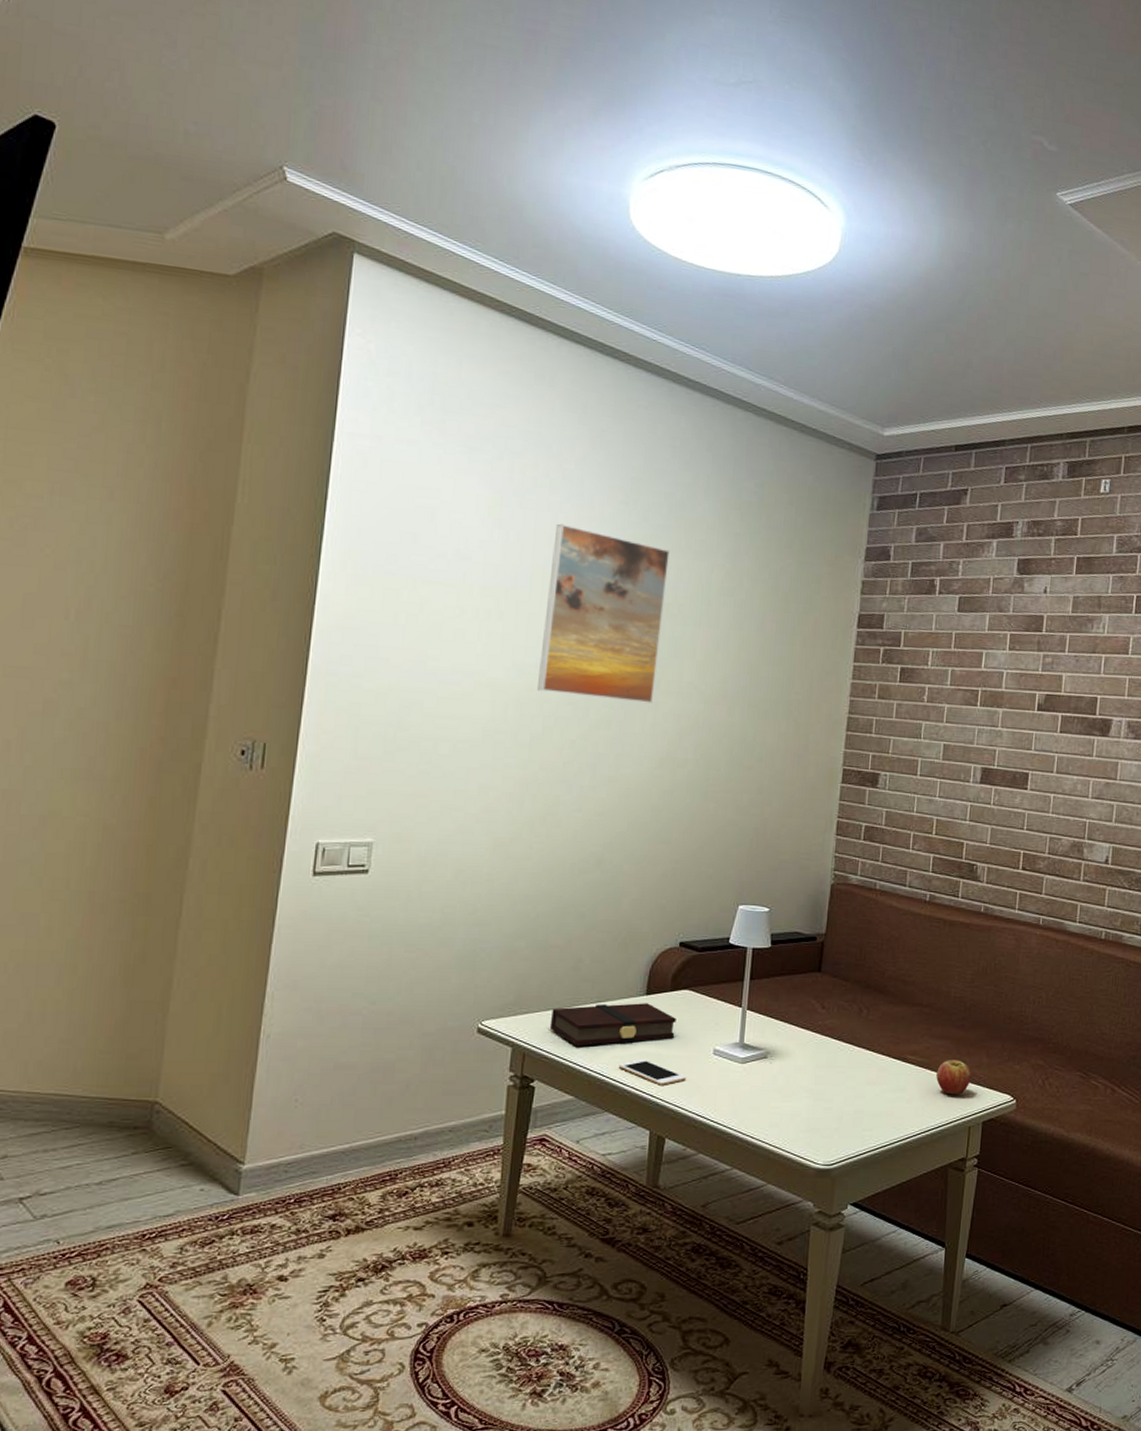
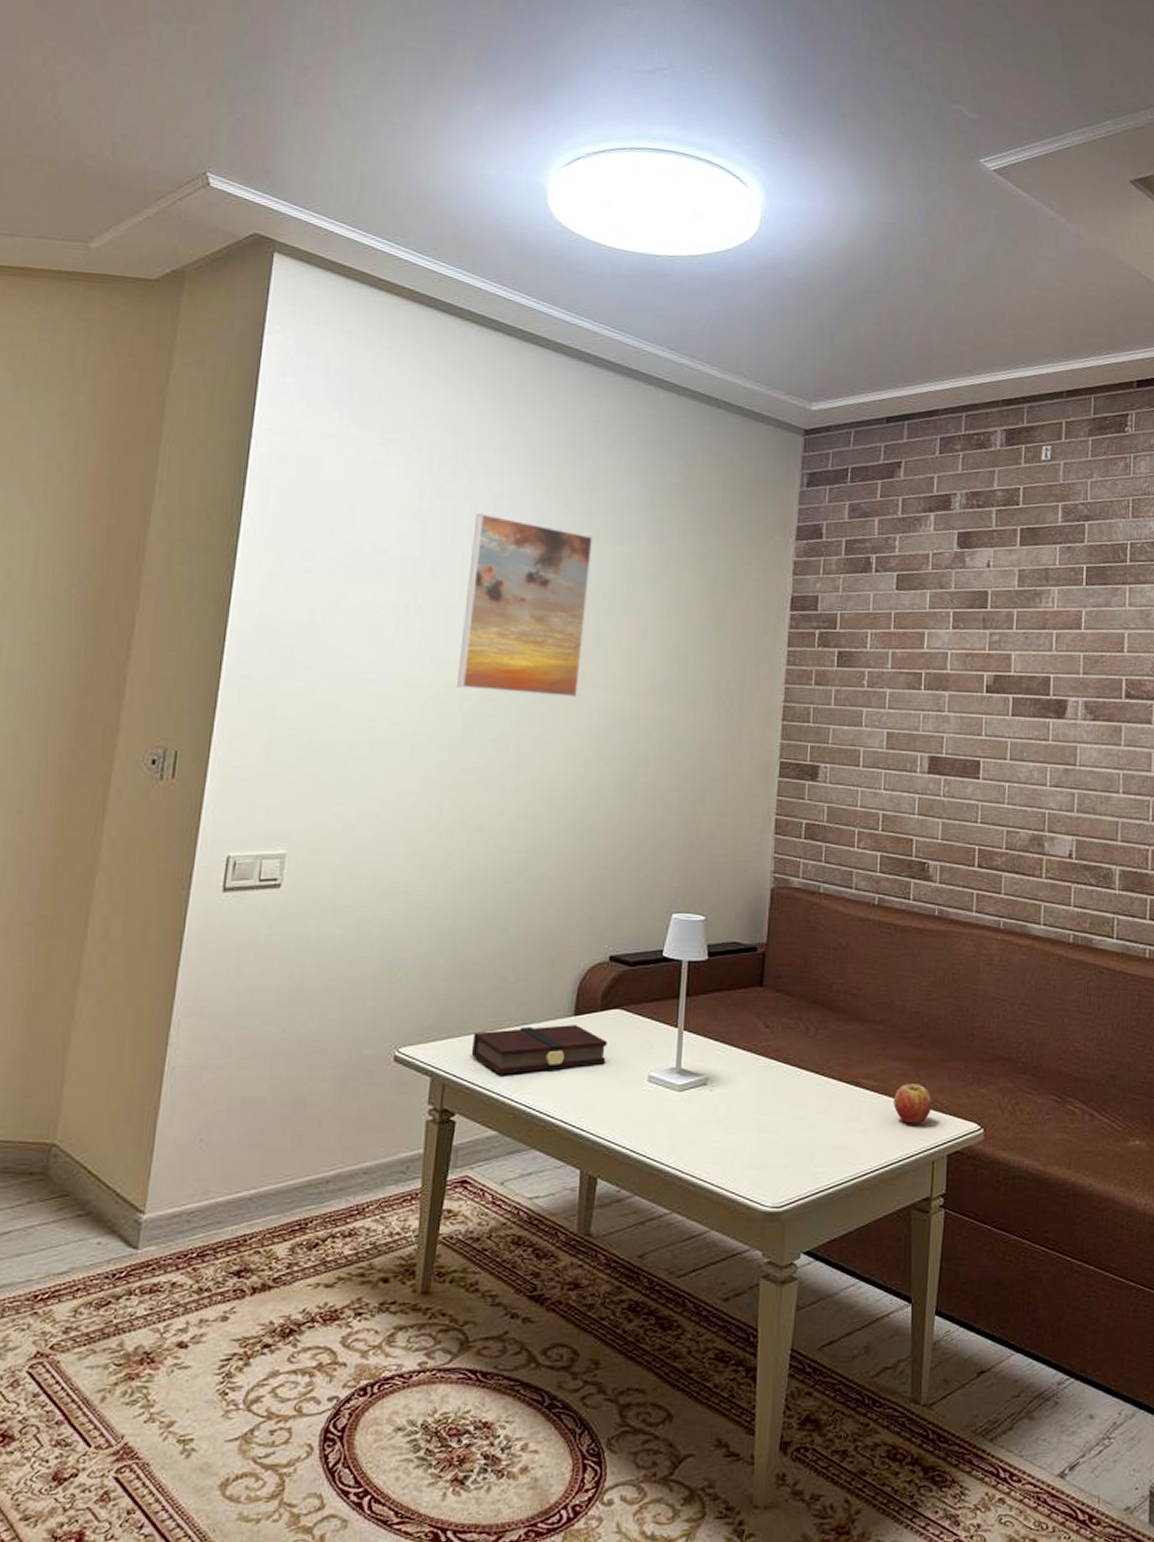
cell phone: present [618,1059,687,1085] -> none [545,1088,620,1118]

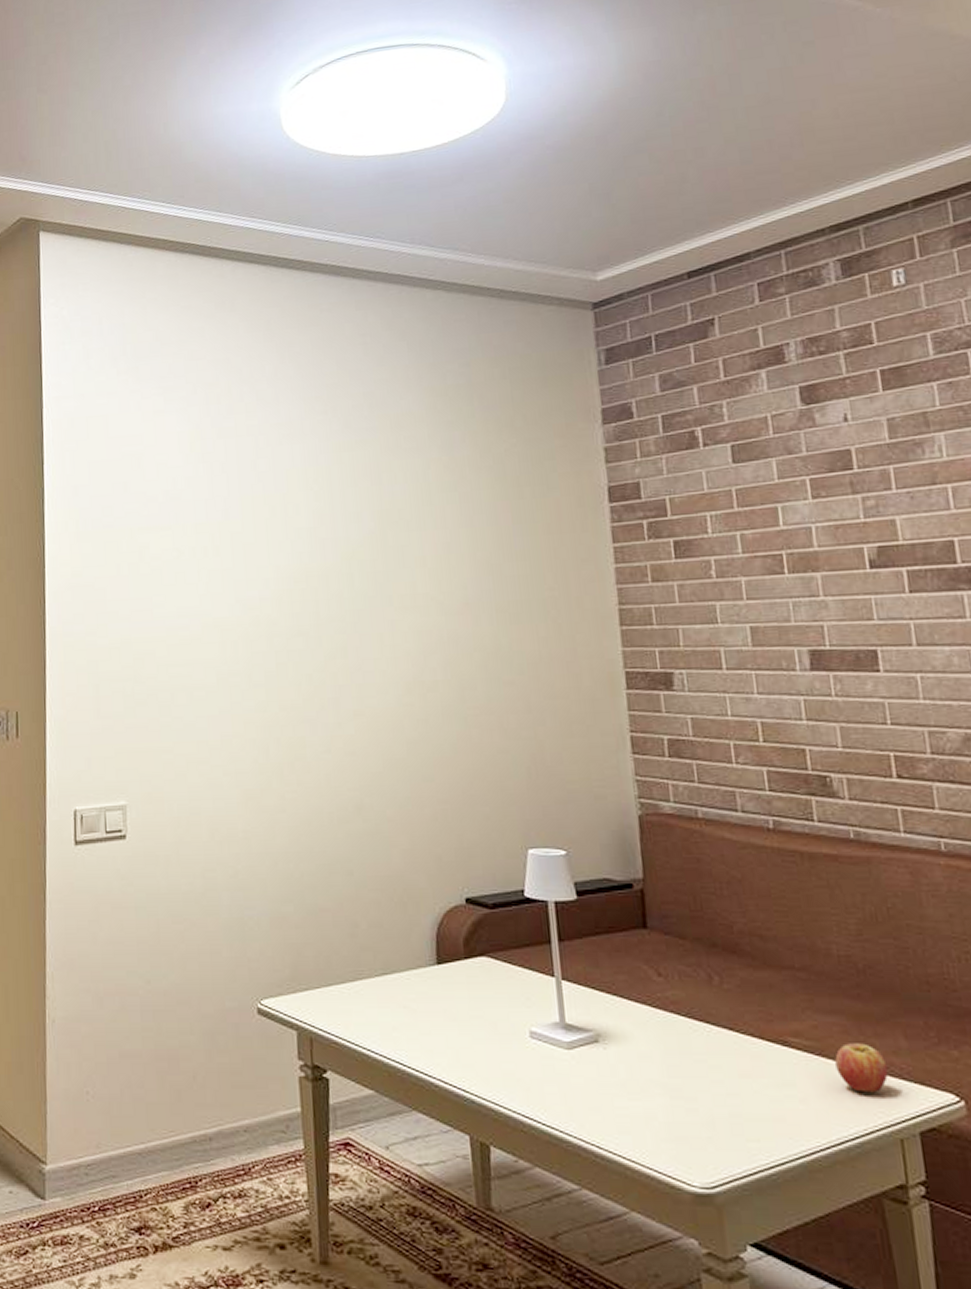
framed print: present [457,513,593,697] -> none [258,445,389,625]
book: present [471,1025,607,1075] -> none [333,974,480,1029]

